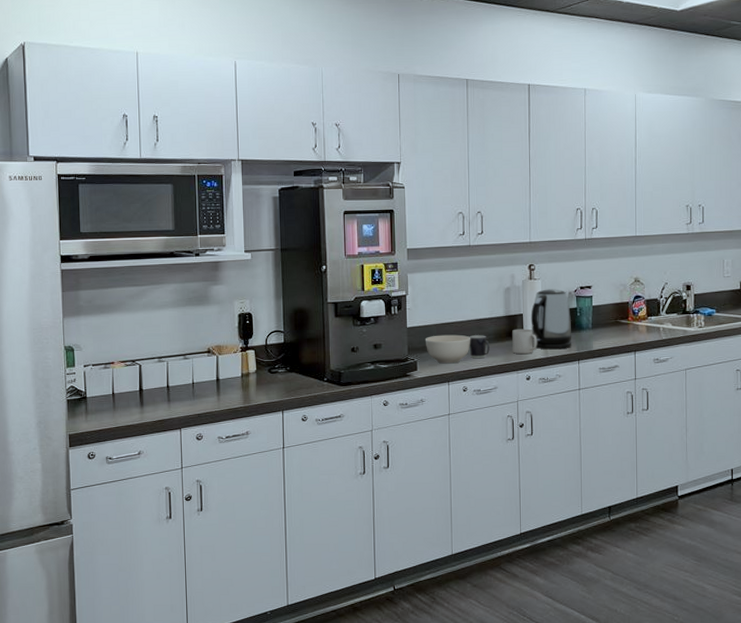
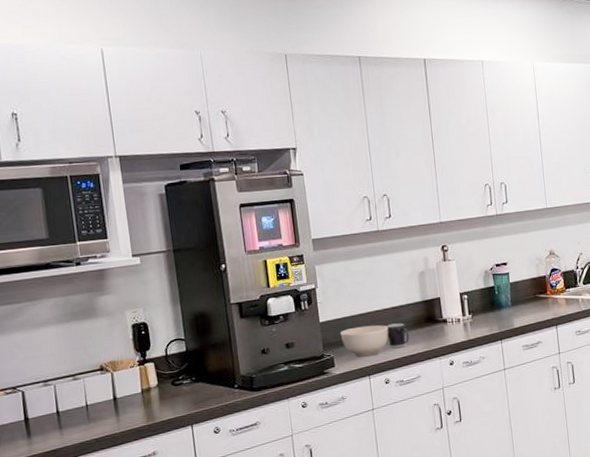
mug: present [511,329,538,355] -> none [431,312,458,340]
kettle: present [530,289,572,350] -> none [448,268,493,332]

